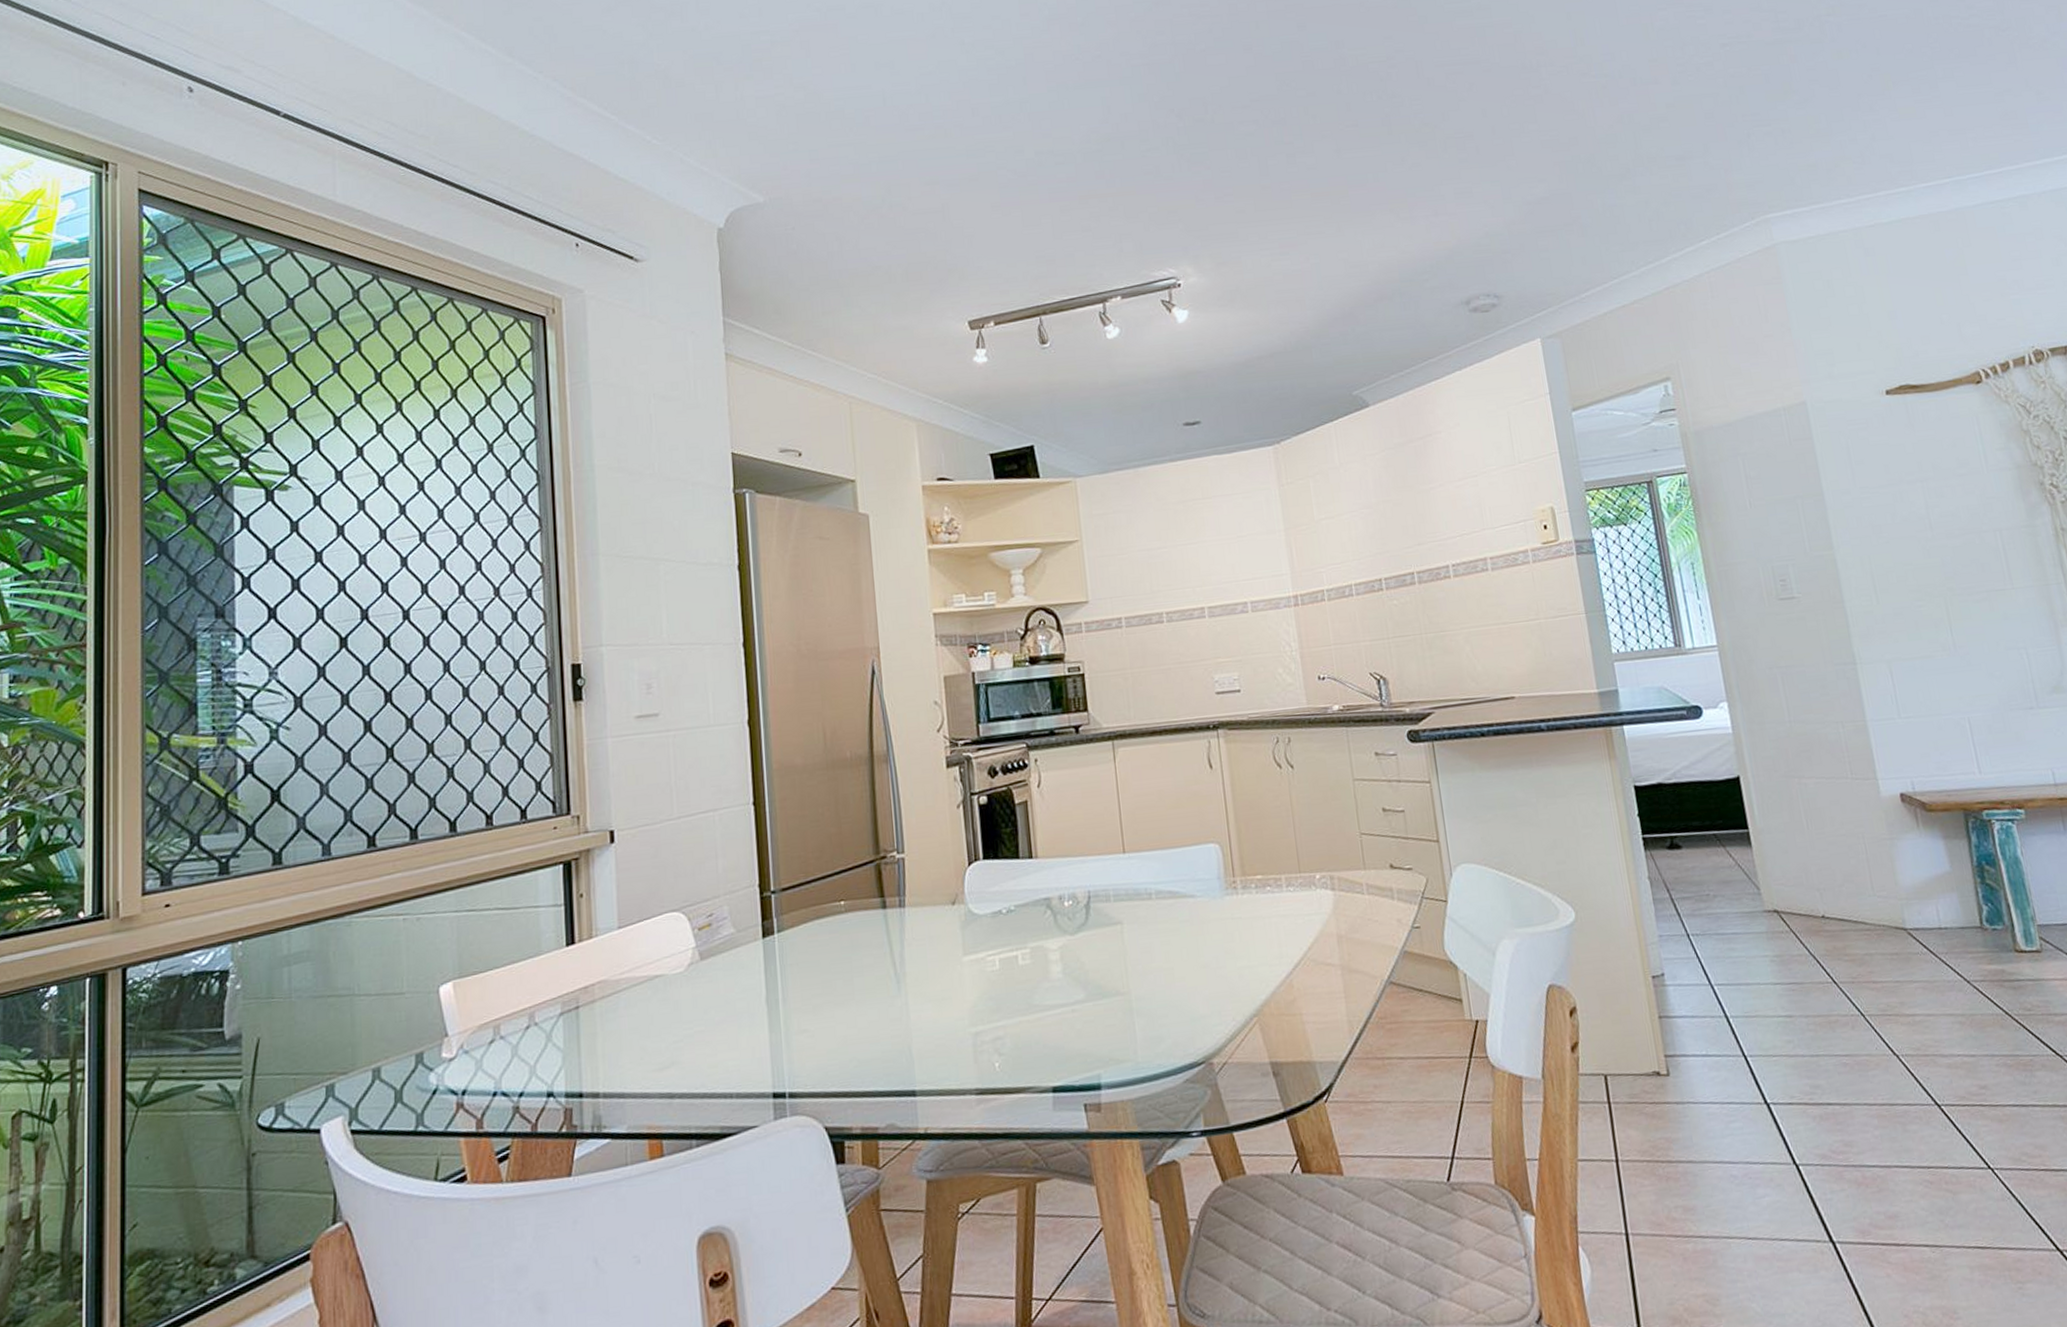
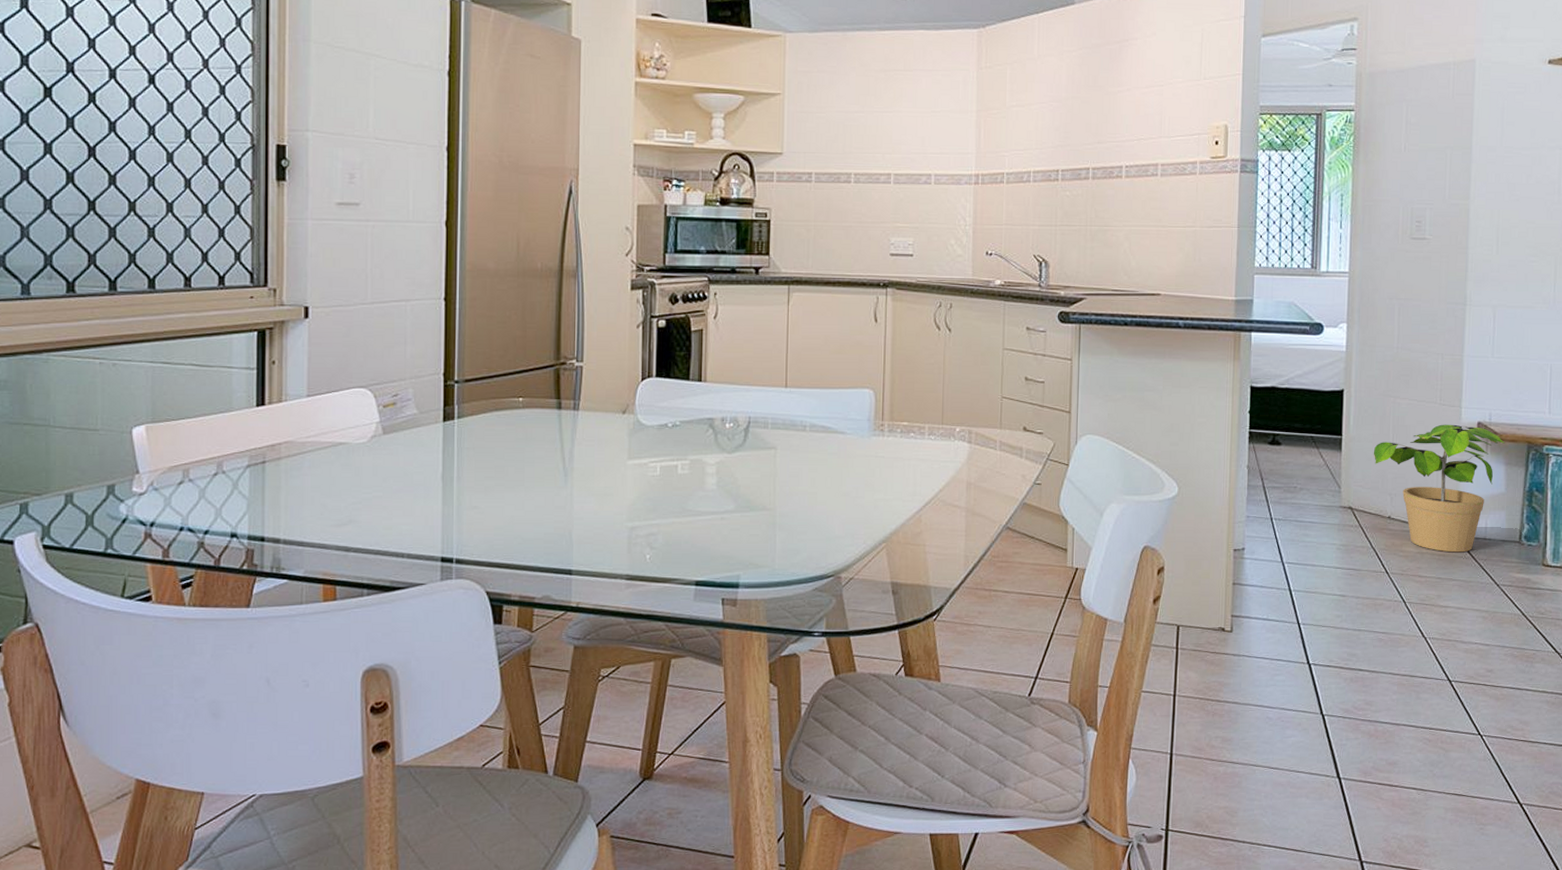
potted plant: none [1788,799,1937,950] -> present [1373,424,1505,553]

